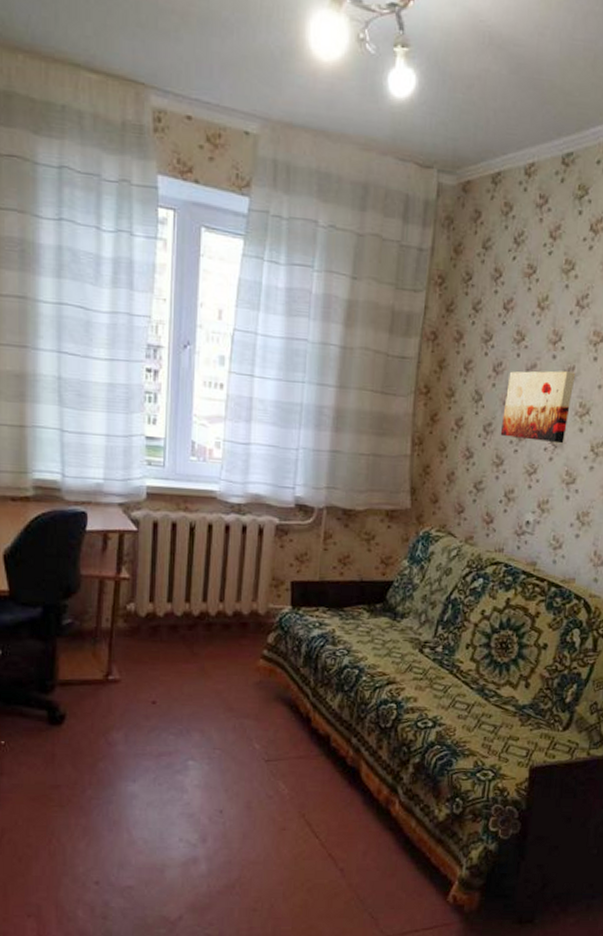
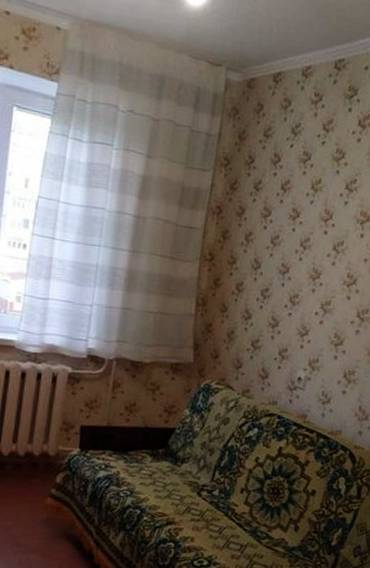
wall art: present [500,370,576,444] -> none [276,243,345,309]

